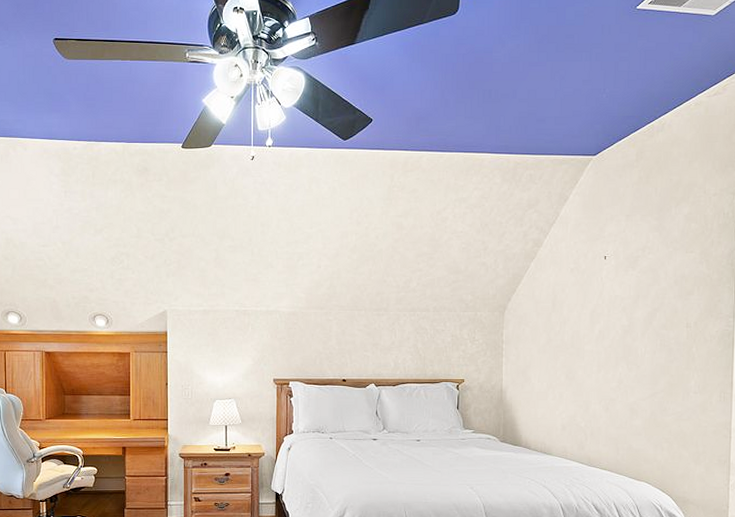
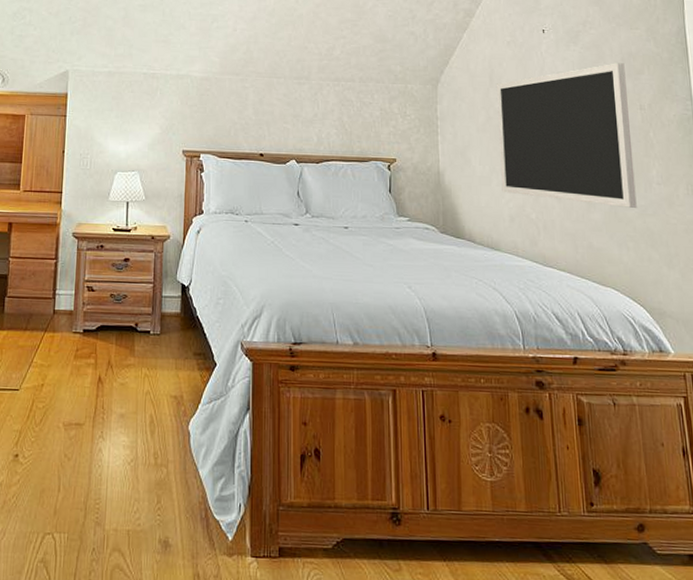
chalkboard: none [556,285,677,414] -> present [497,63,637,208]

